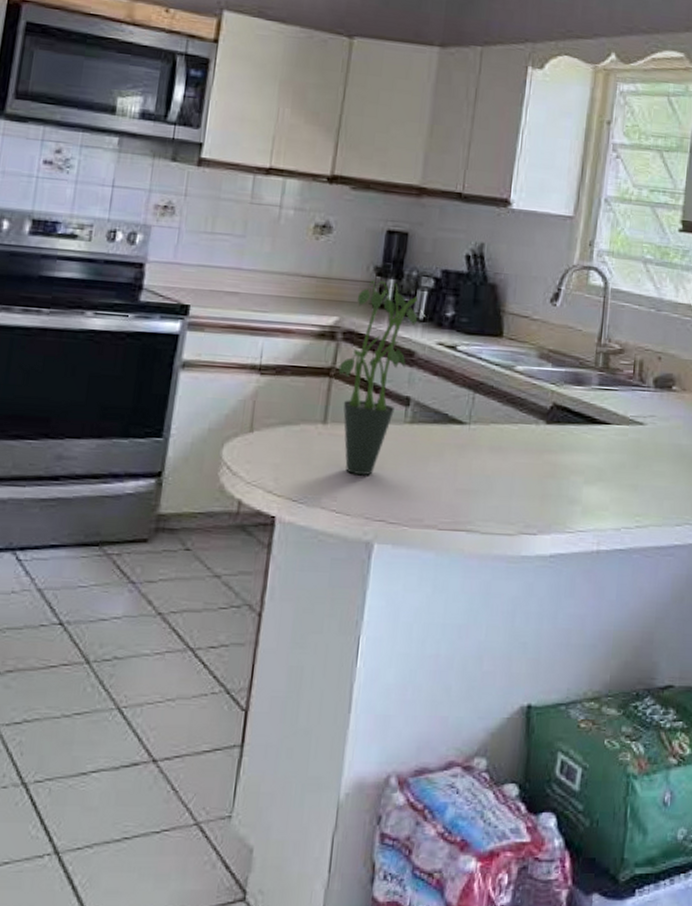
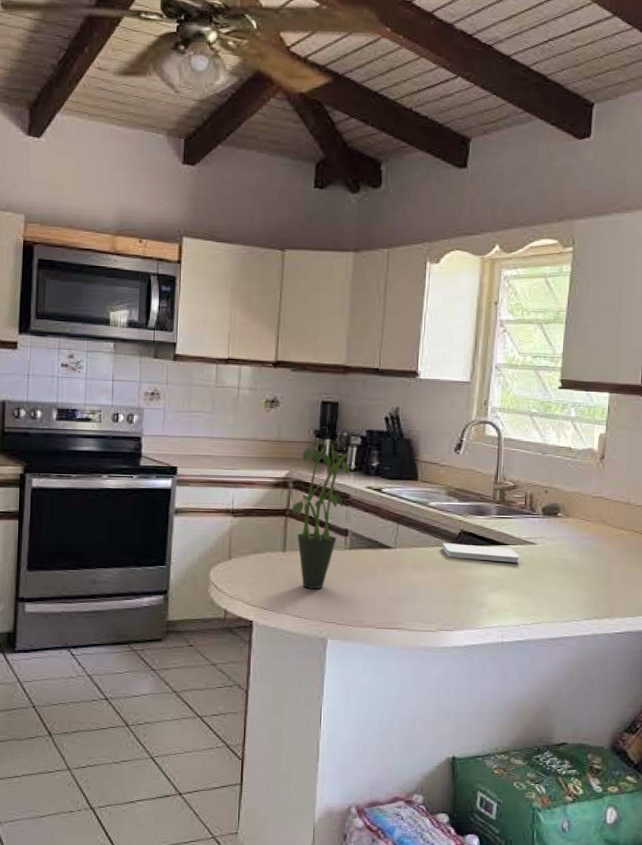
notepad: none [528,419,624,448] -> present [442,543,520,563]

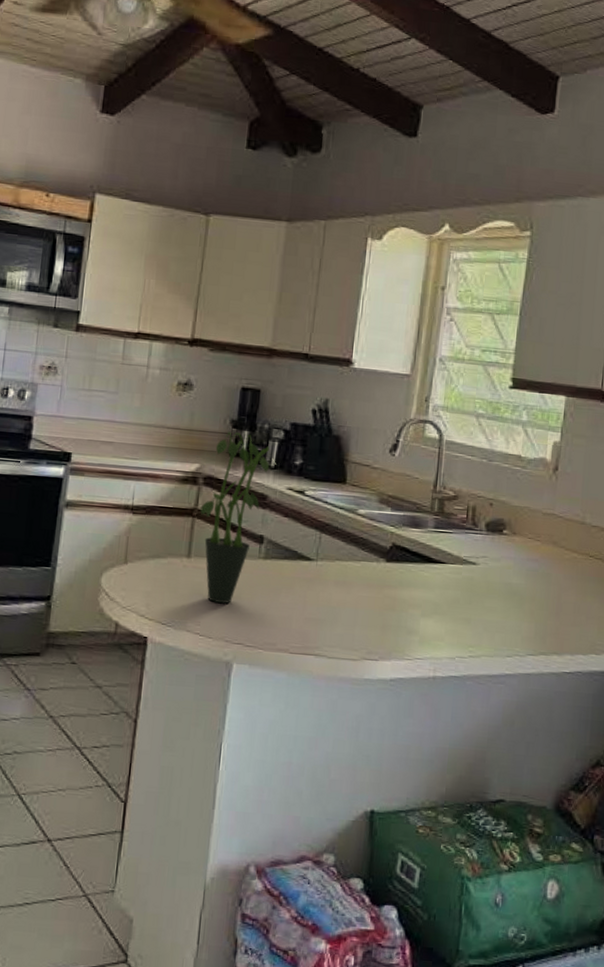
notepad: present [442,543,520,563] -> none [369,557,458,585]

